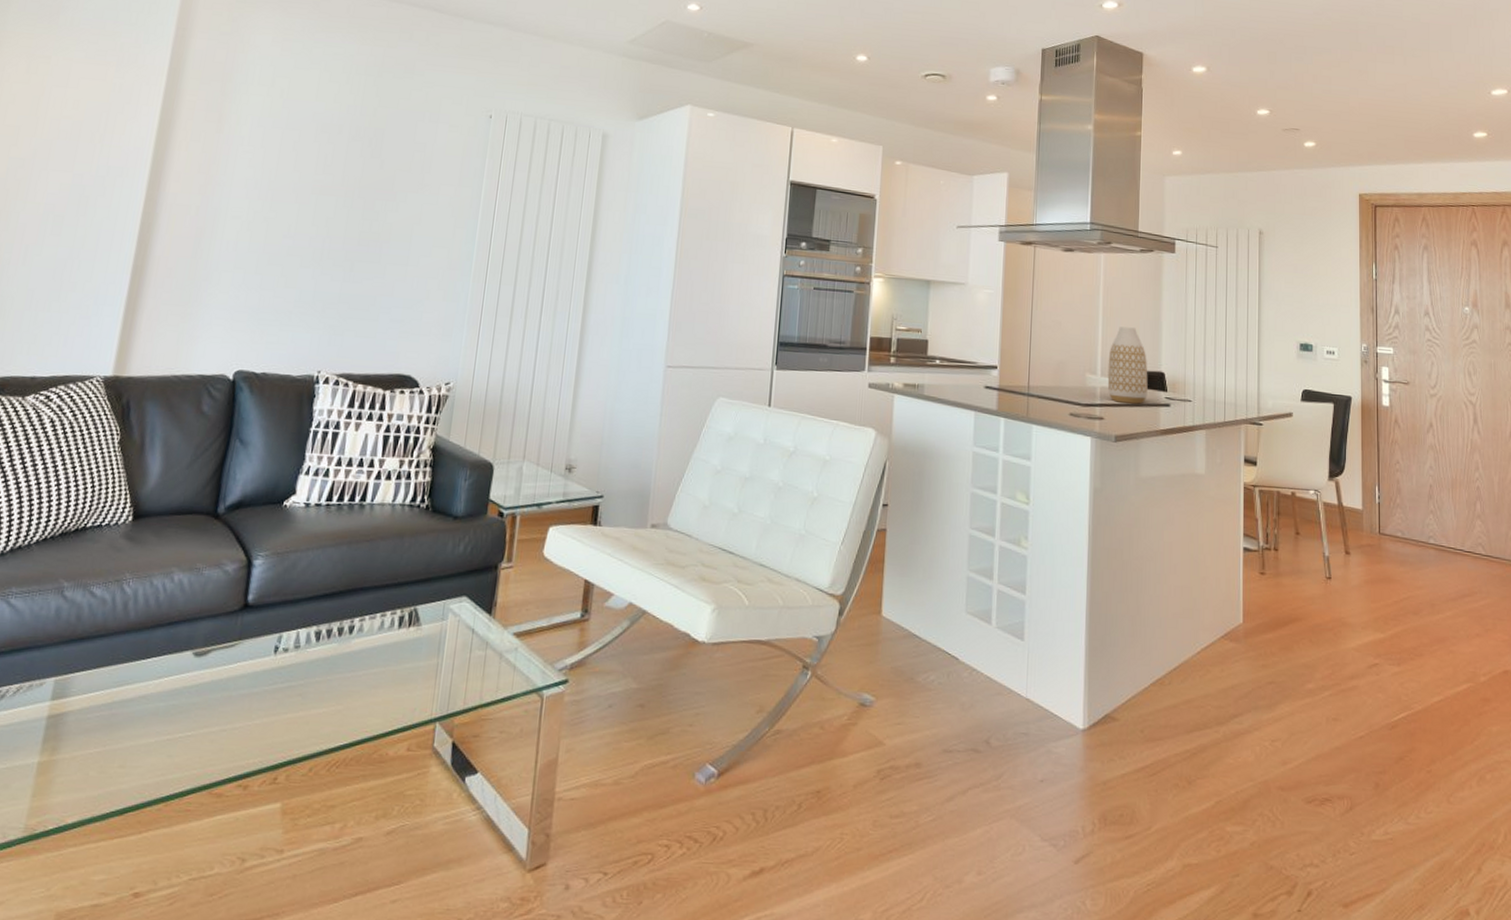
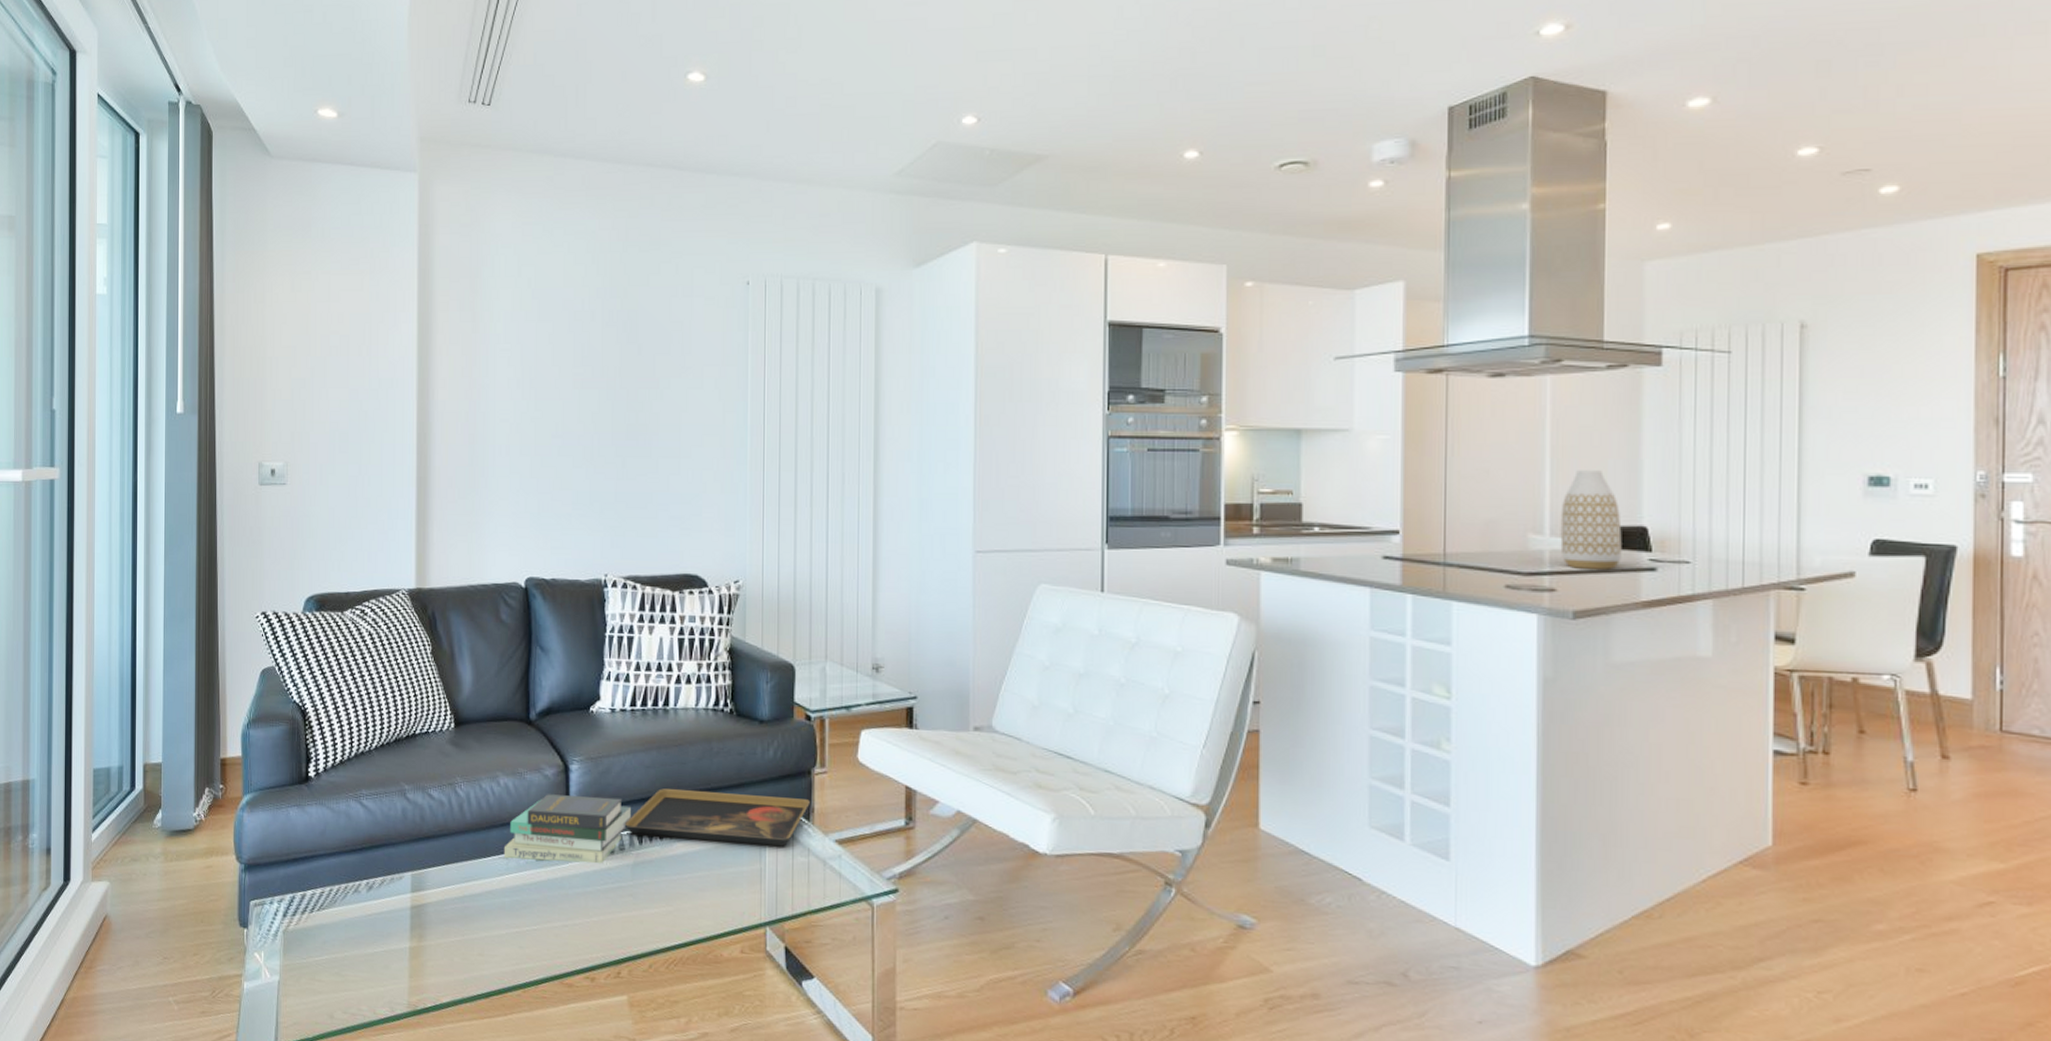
books: none [165,590,313,663] -> present [503,794,631,865]
decorative tray: none [303,584,494,641] -> present [624,788,810,847]

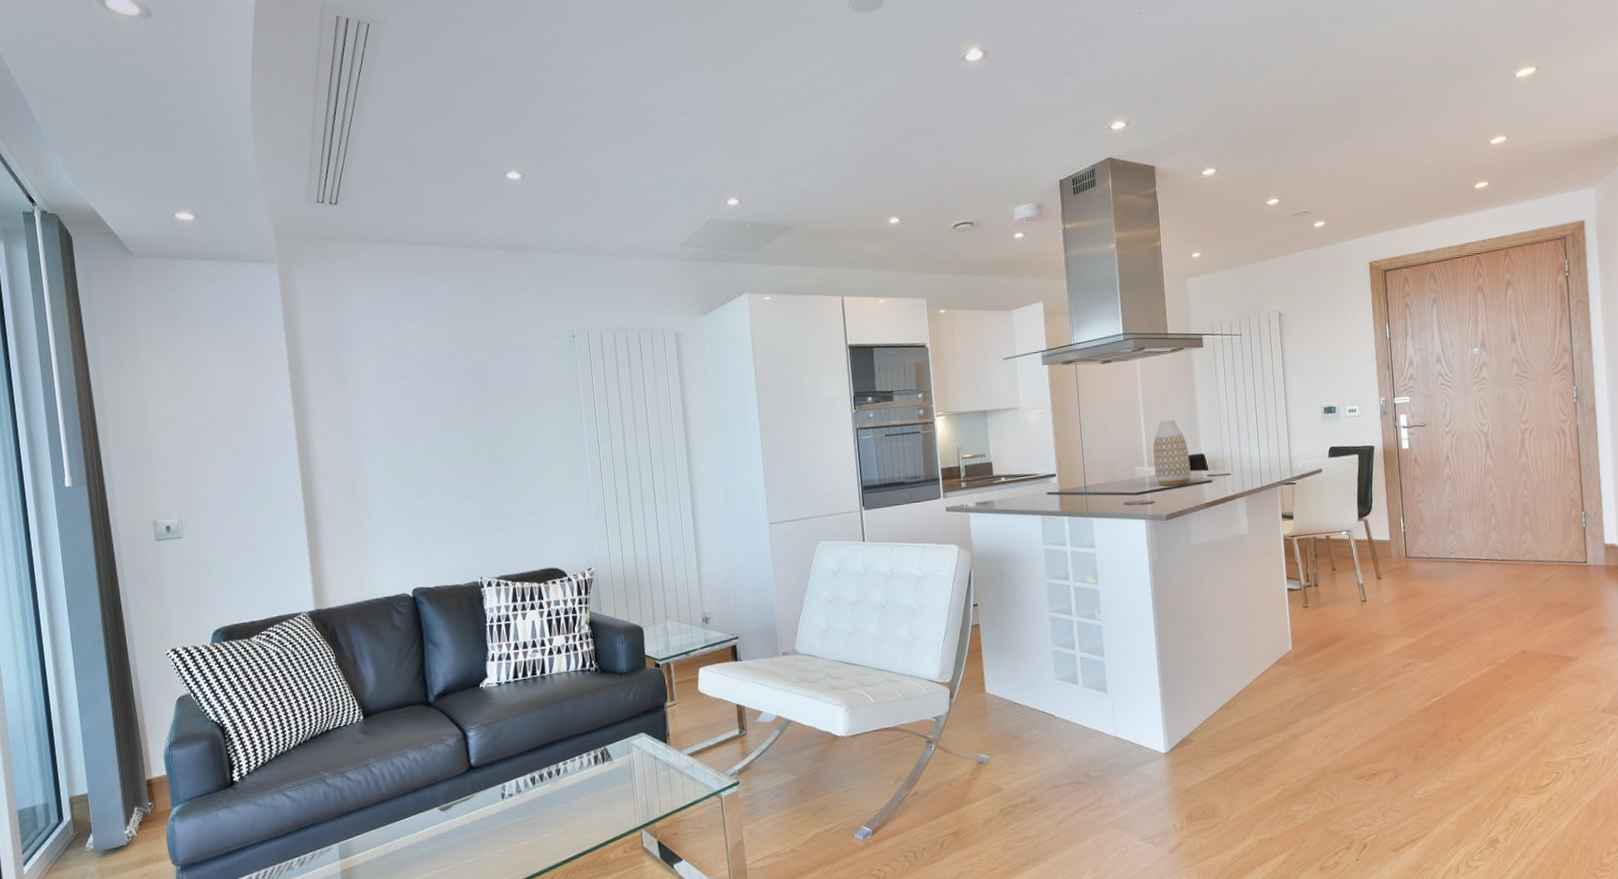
books: present [503,794,631,865] -> none [418,752,523,817]
decorative tray: present [624,788,810,847] -> none [518,727,666,779]

